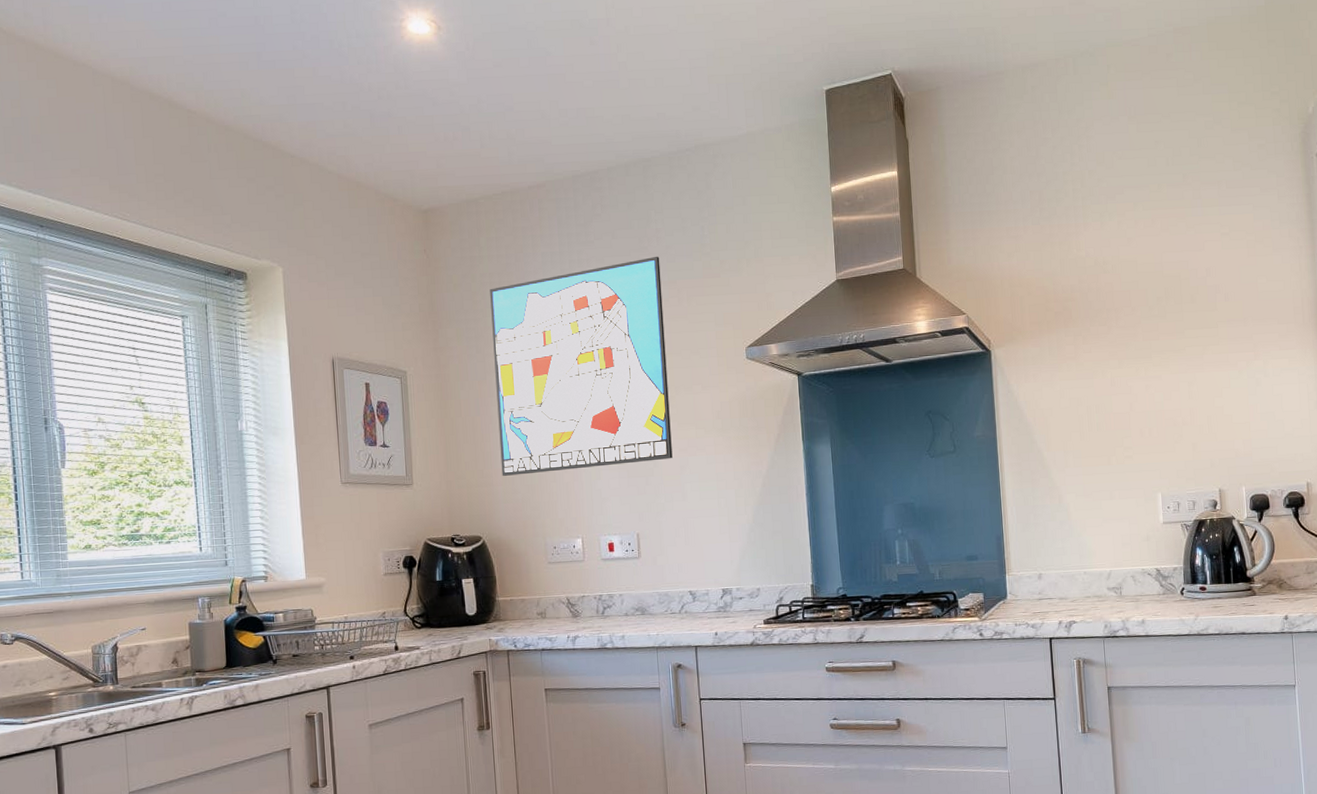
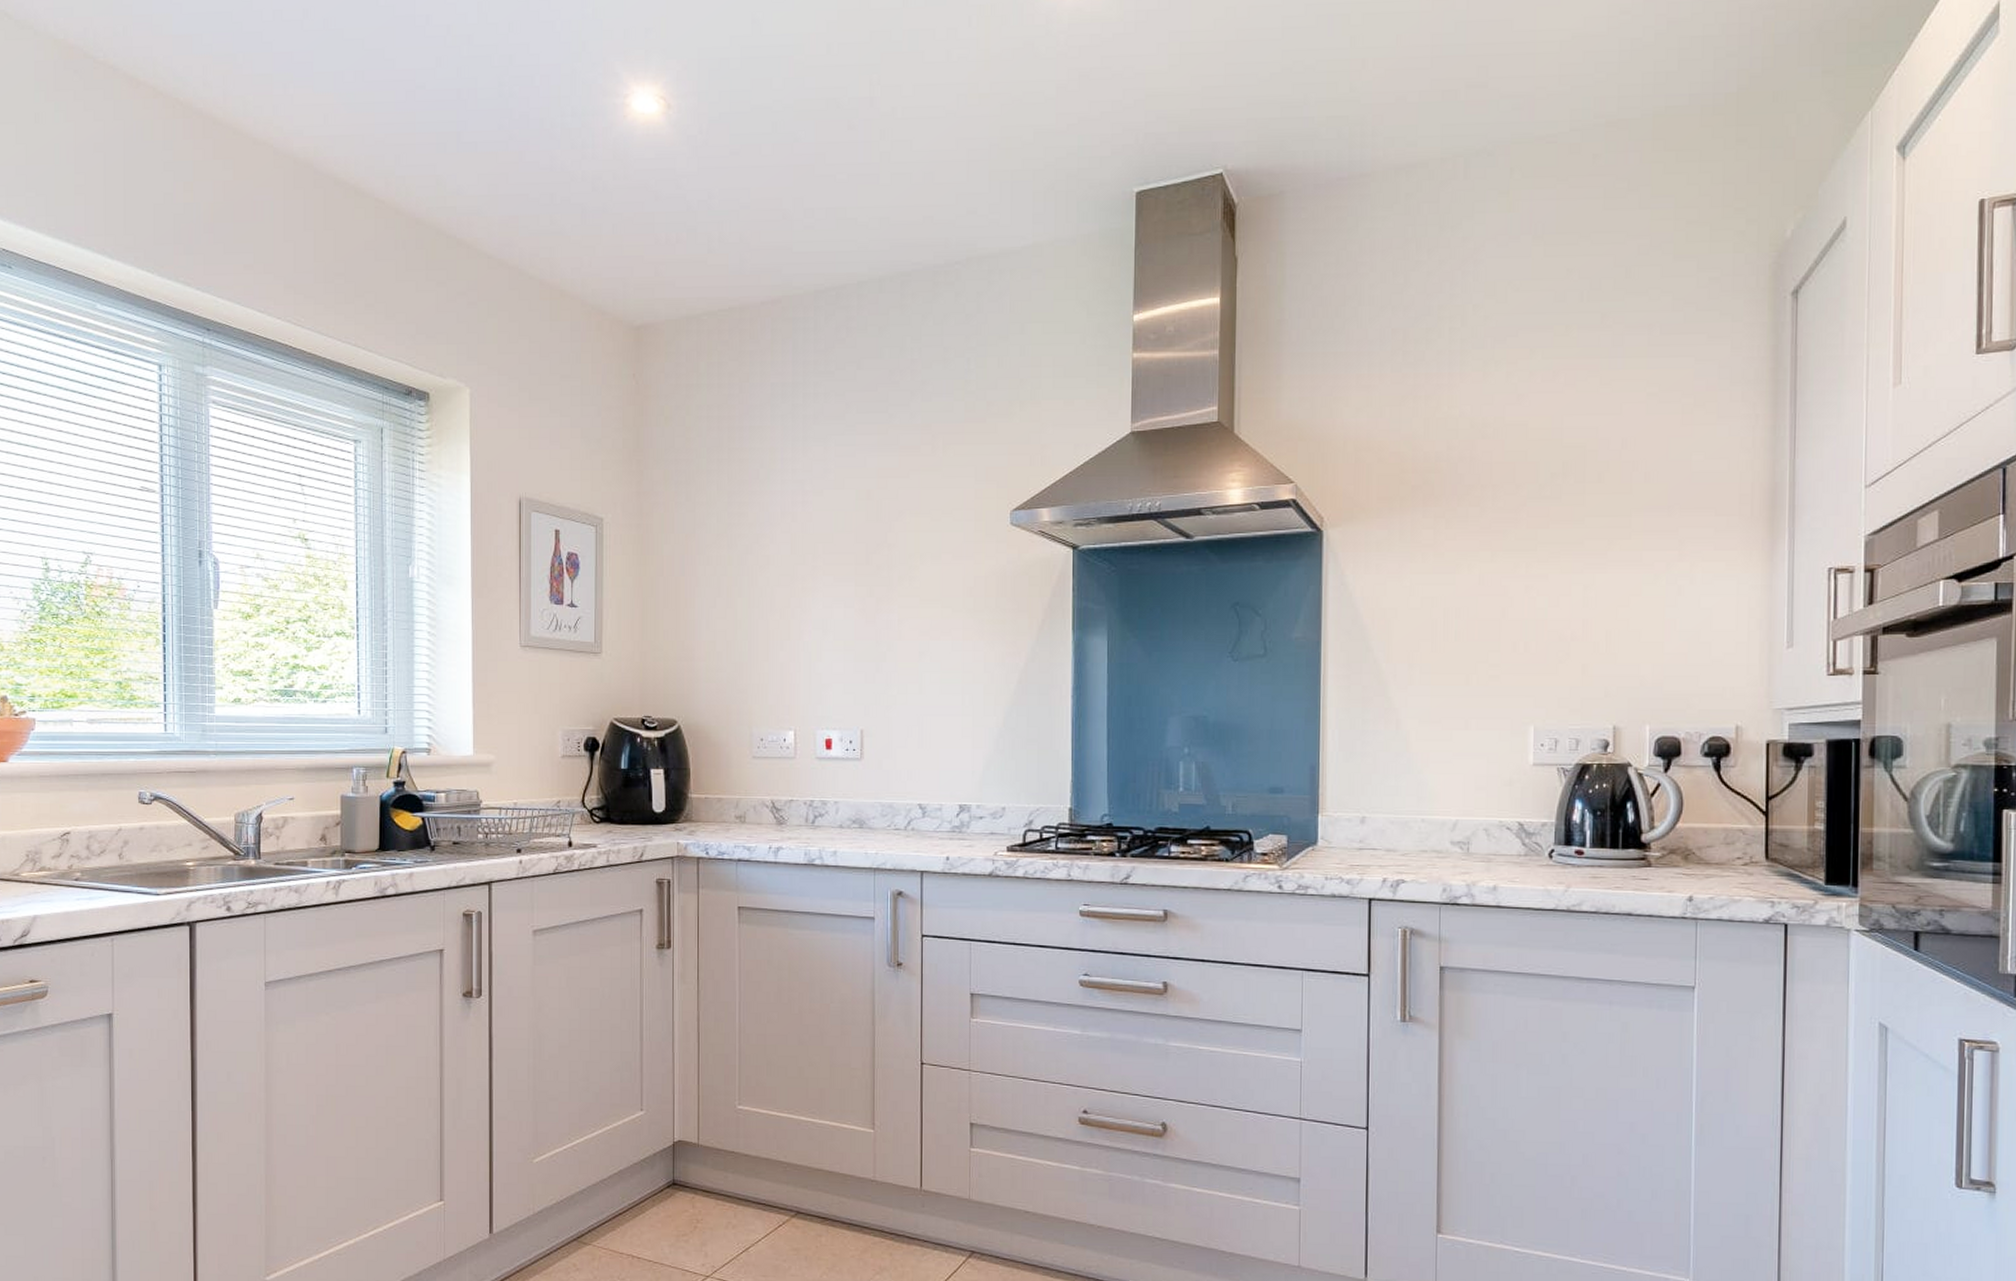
wall art: present [490,256,673,476] -> none [705,393,913,650]

